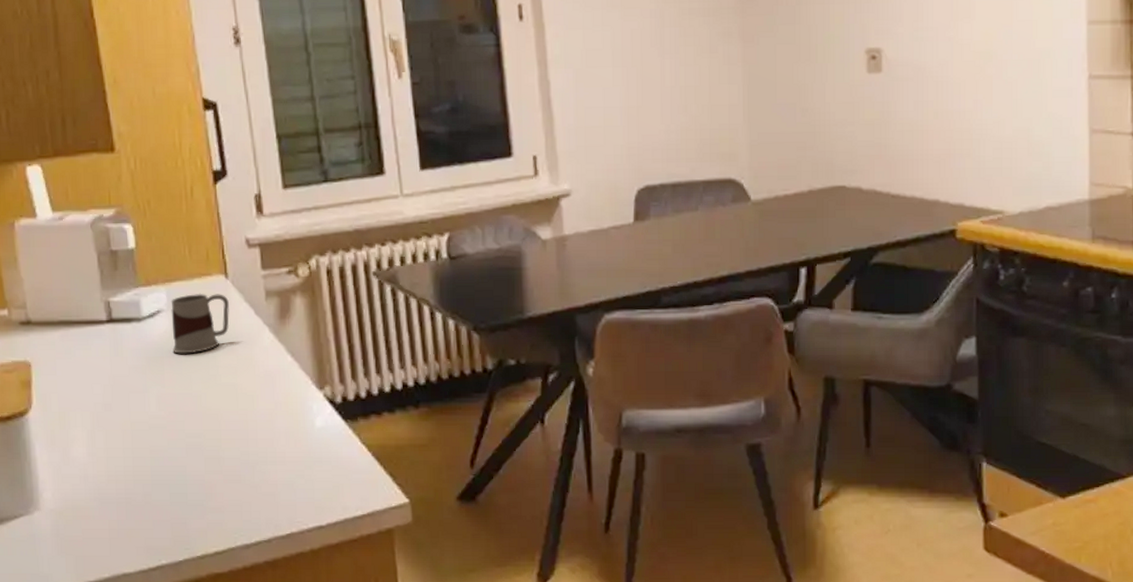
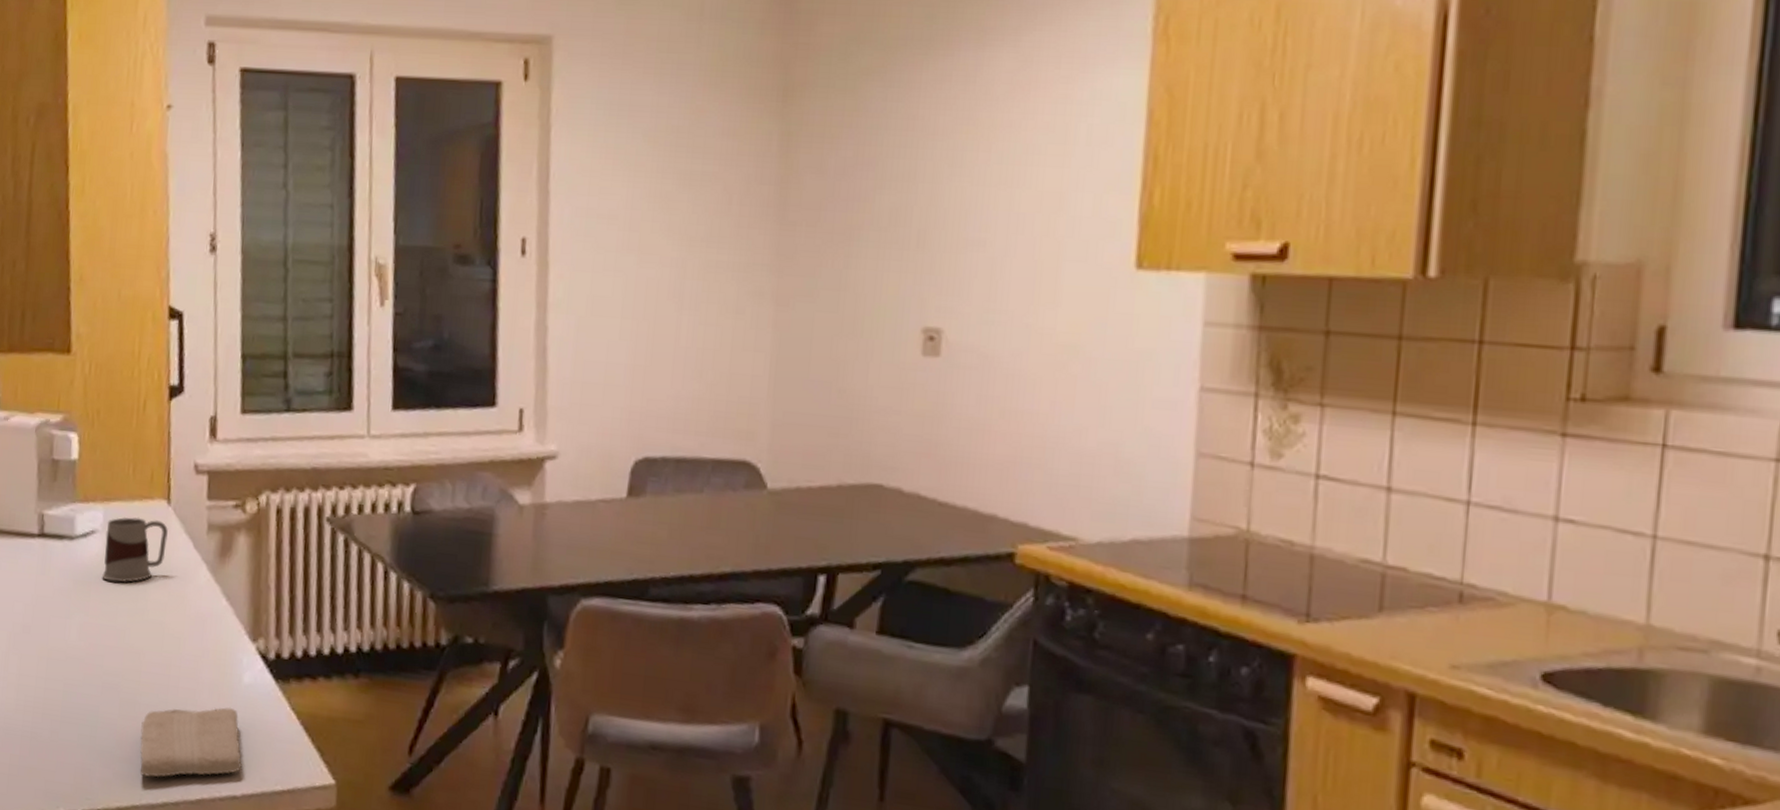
washcloth: none [227,449,325,521] -> present [140,707,243,777]

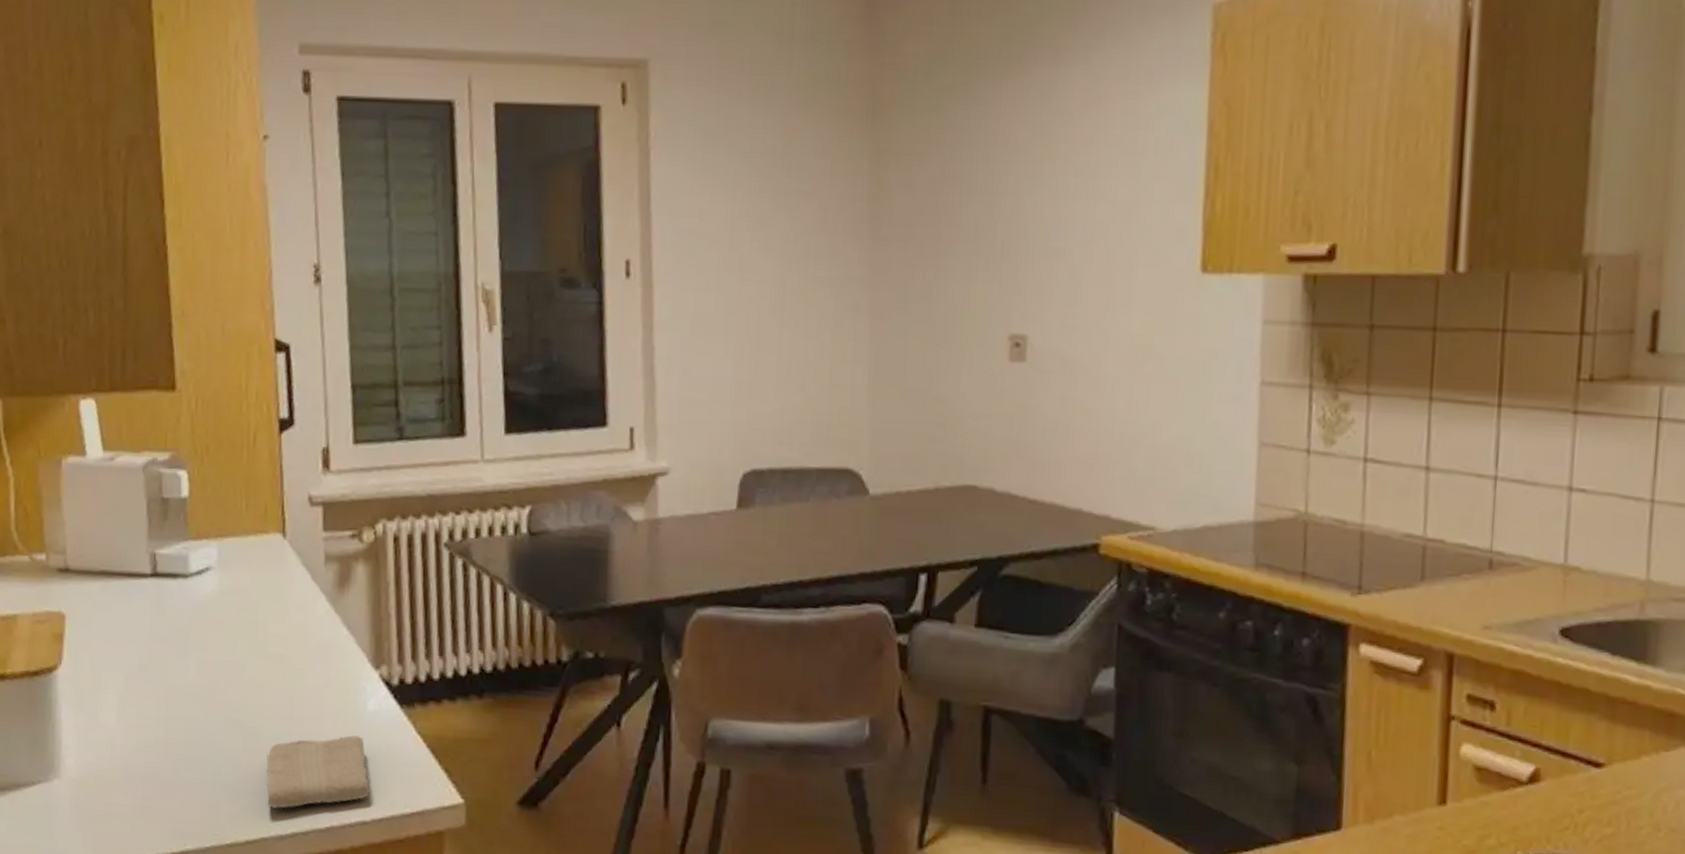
mug: present [102,516,168,583] -> none [219,551,285,618]

